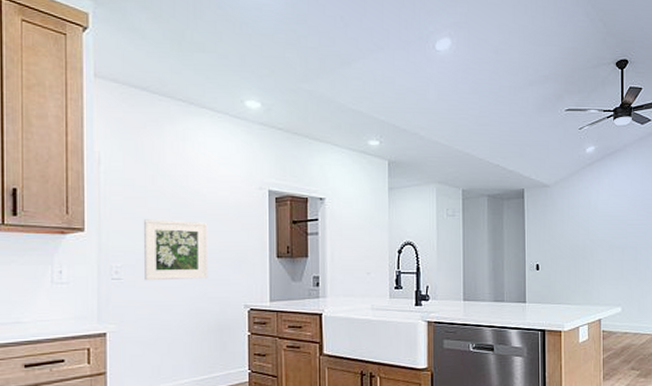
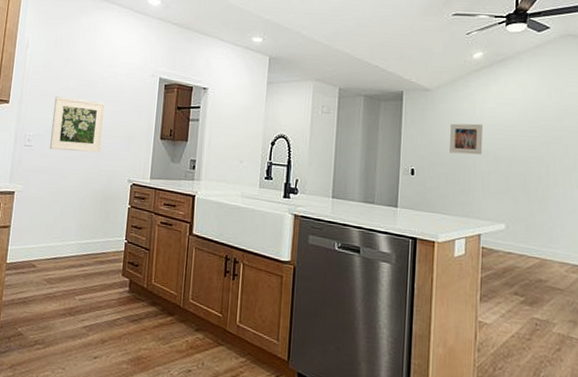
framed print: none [570,216,599,246] -> present [450,123,483,156]

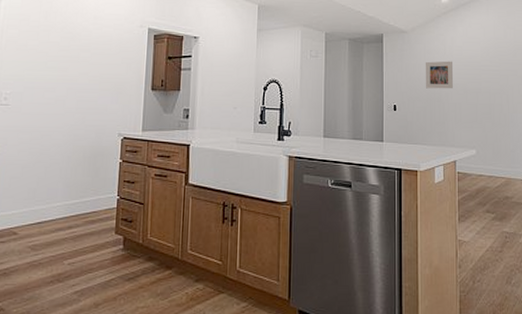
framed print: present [50,96,106,153] -> none [30,51,92,108]

